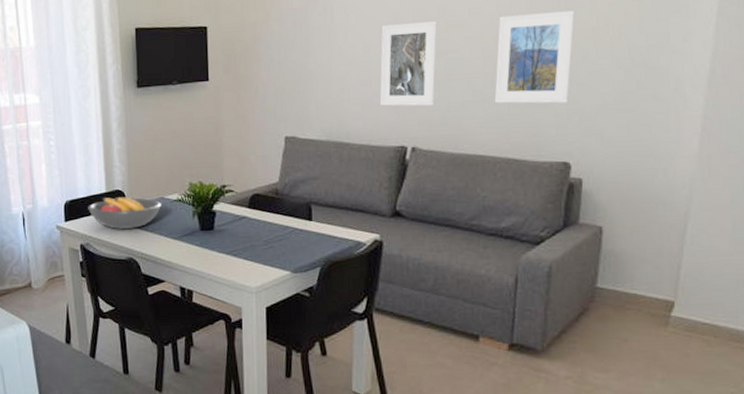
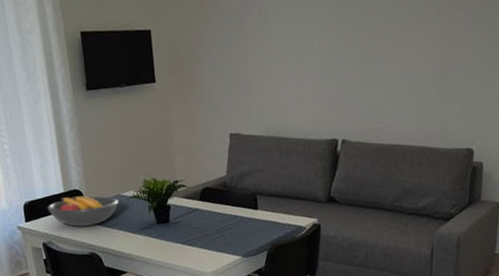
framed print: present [380,21,438,107] -> none [311,24,361,103]
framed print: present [494,10,576,104] -> none [410,14,475,98]

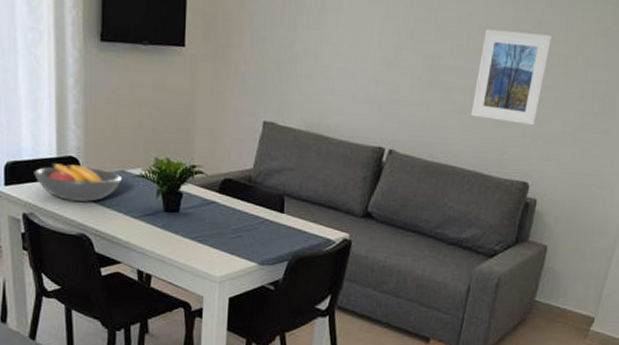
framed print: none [410,14,475,98] -> present [471,29,553,126]

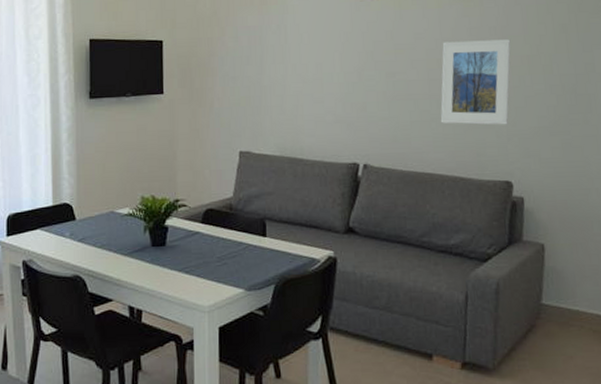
fruit bowl: present [34,163,123,202] -> none [32,210,112,245]

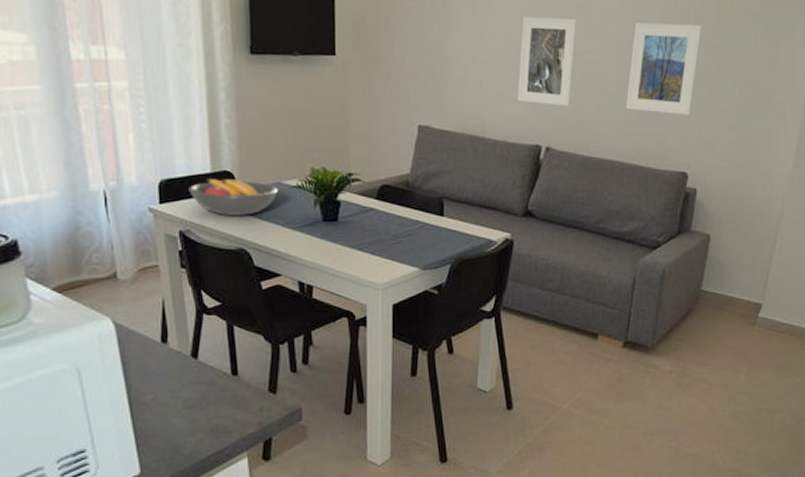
fruit bowl: none [32,210,112,245] -> present [189,179,279,215]
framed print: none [332,44,386,125] -> present [518,16,578,106]

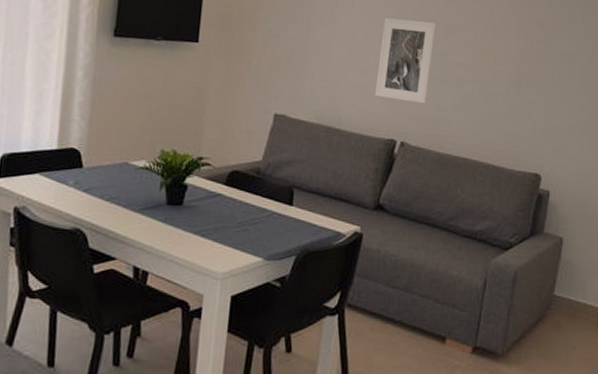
fruit bowl: present [189,179,279,215] -> none [31,155,125,195]
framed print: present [625,22,702,115] -> none [481,29,556,119]

